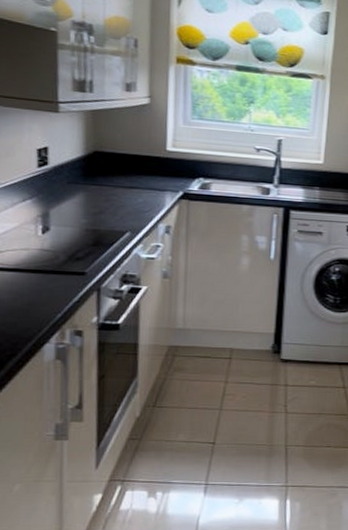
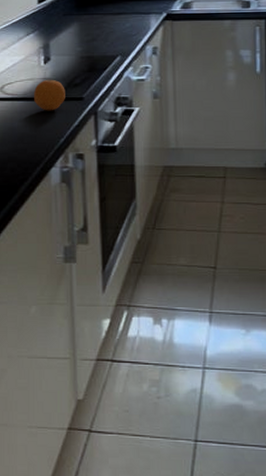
fruit: none [28,250,66,285] -> present [34,79,65,111]

